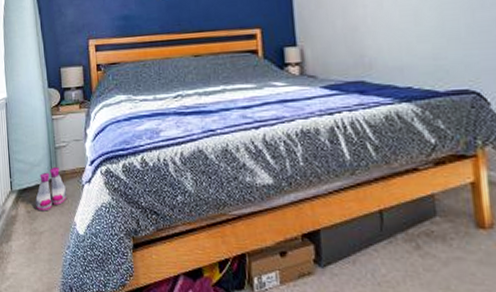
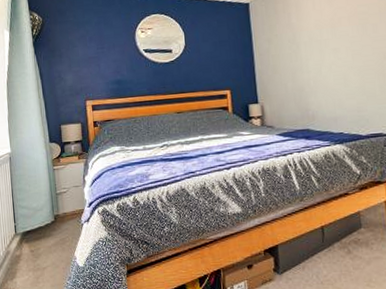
boots: present [35,166,67,211] -> none [38,210,68,250]

